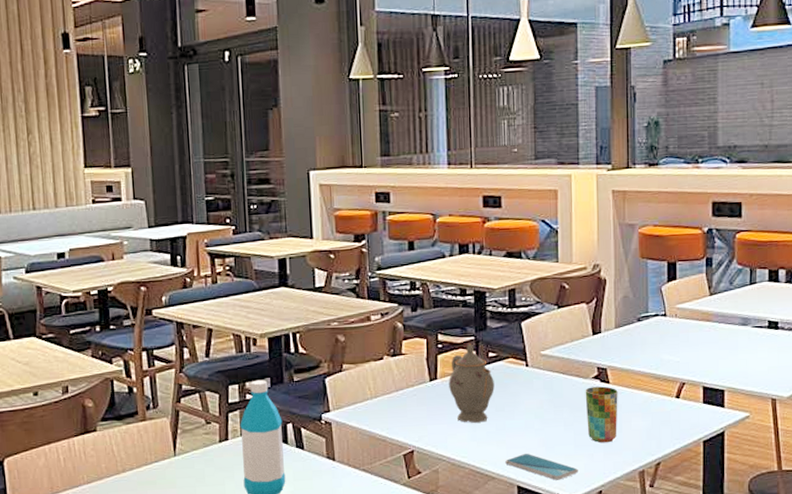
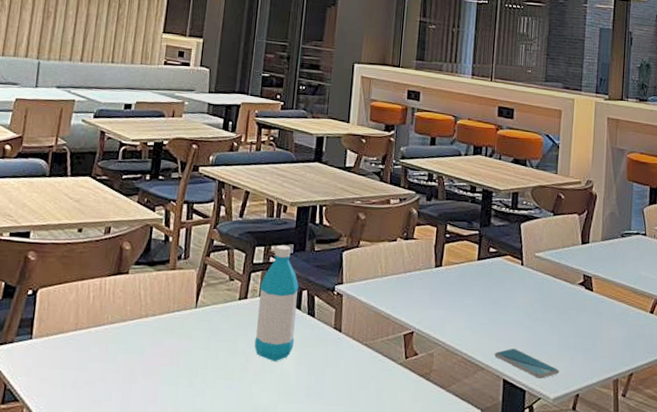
teapot: present [449,344,494,423] -> none [451,237,492,313]
cup: present [585,386,618,443] -> none [570,292,600,348]

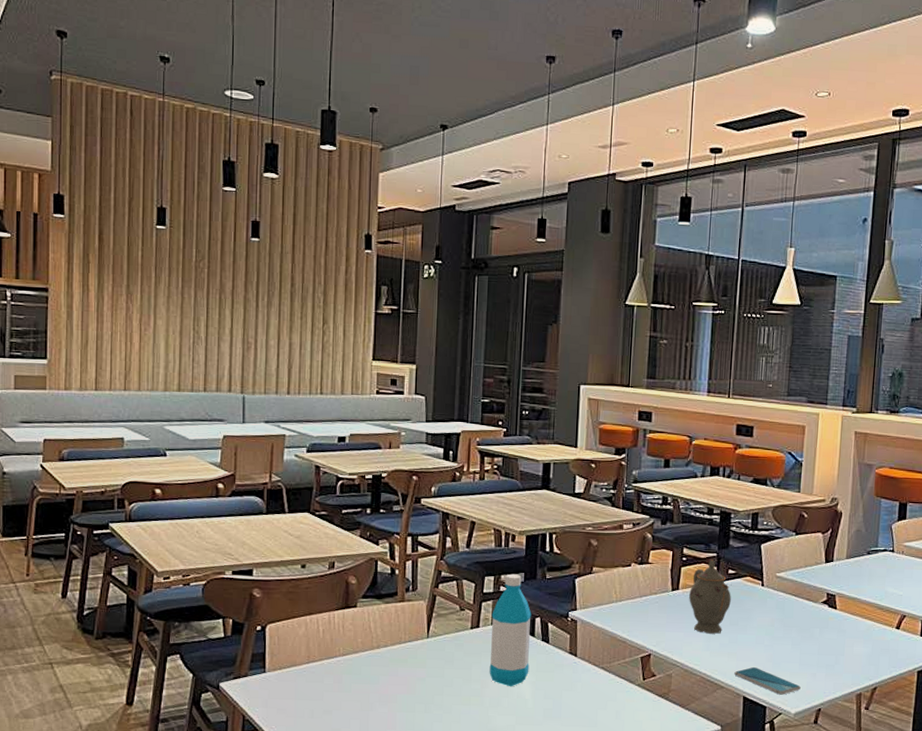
teapot: none [451,237,492,313] -> present [689,560,731,634]

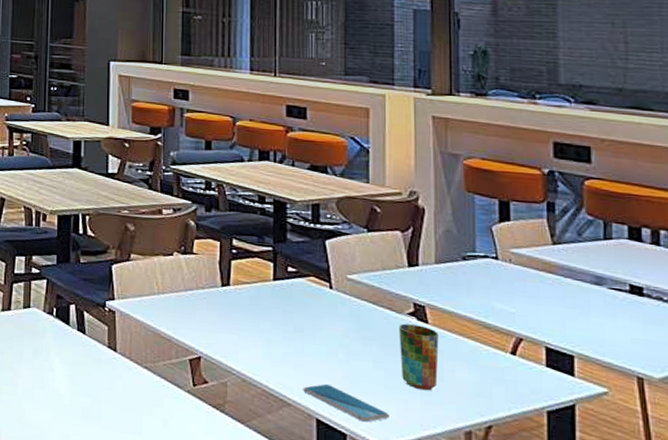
water bottle: present [489,573,532,687] -> none [22,255,66,379]
teapot: present [689,560,731,634] -> none [242,254,293,341]
cup: none [813,611,844,665] -> present [398,323,439,391]

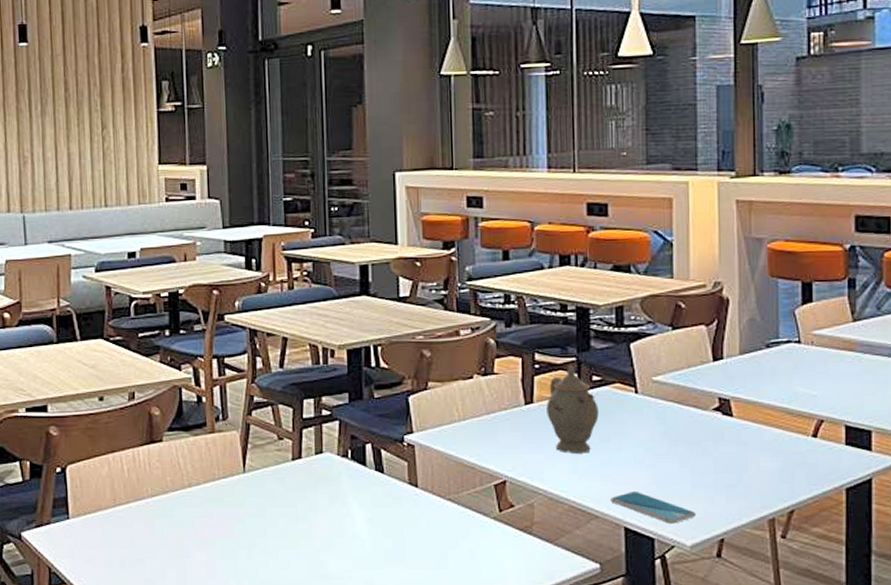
teapot: none [242,254,293,341] -> present [546,365,599,454]
cup: present [398,323,439,391] -> none [704,419,743,485]

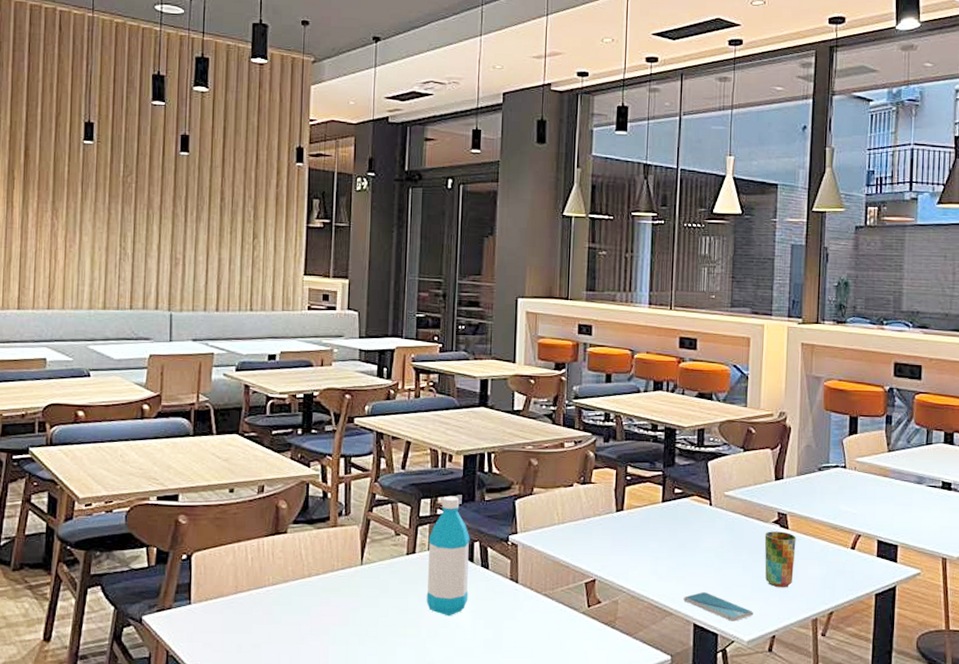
water bottle: none [314,394,363,526] -> present [426,496,470,617]
teapot: present [546,365,599,454] -> none [634,478,678,557]
cup: none [704,419,743,485] -> present [764,531,796,588]

